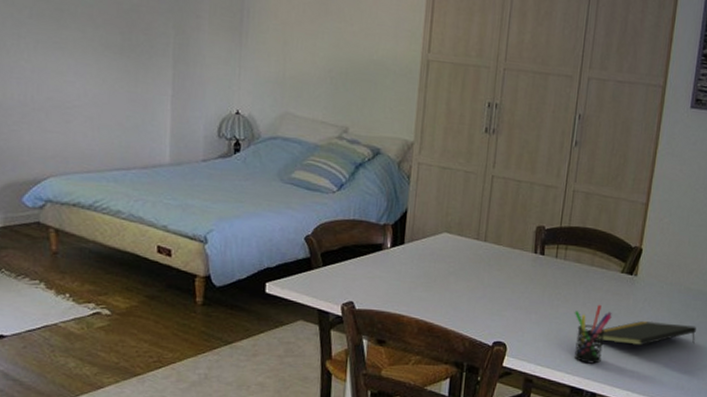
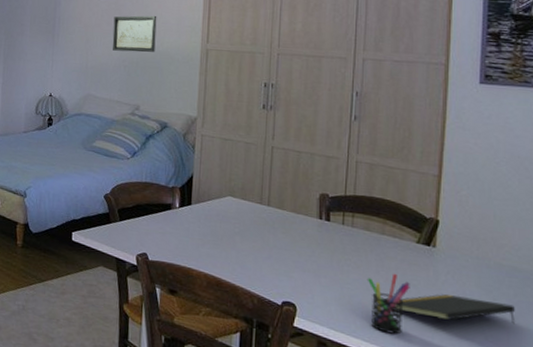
wall art: none [316,12,372,61] -> present [112,15,157,52]

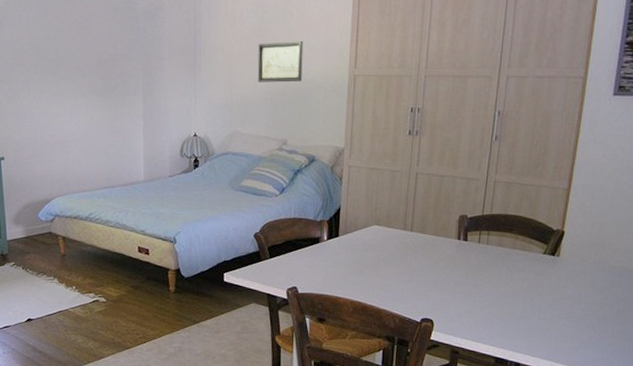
pen holder: present [367,273,410,334] -> none [497,283,535,337]
notepad: present [395,294,515,325] -> none [520,297,621,321]

